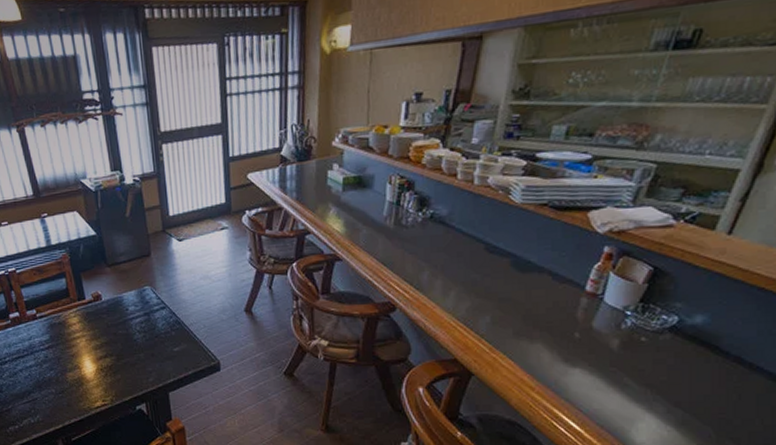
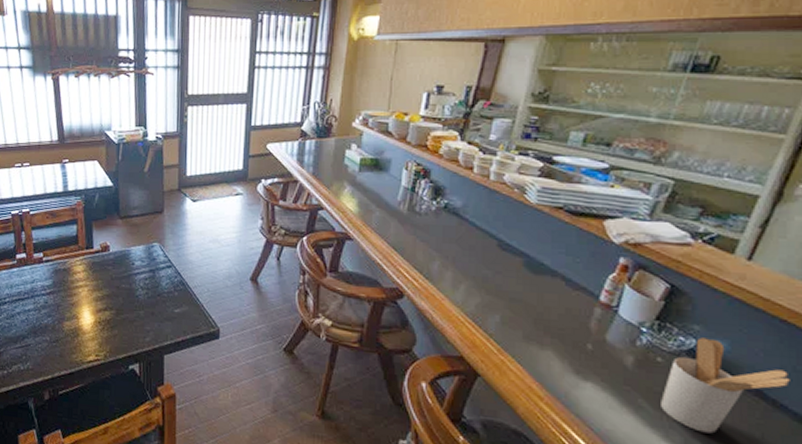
utensil holder: none [645,313,766,401] -> present [661,337,790,434]

